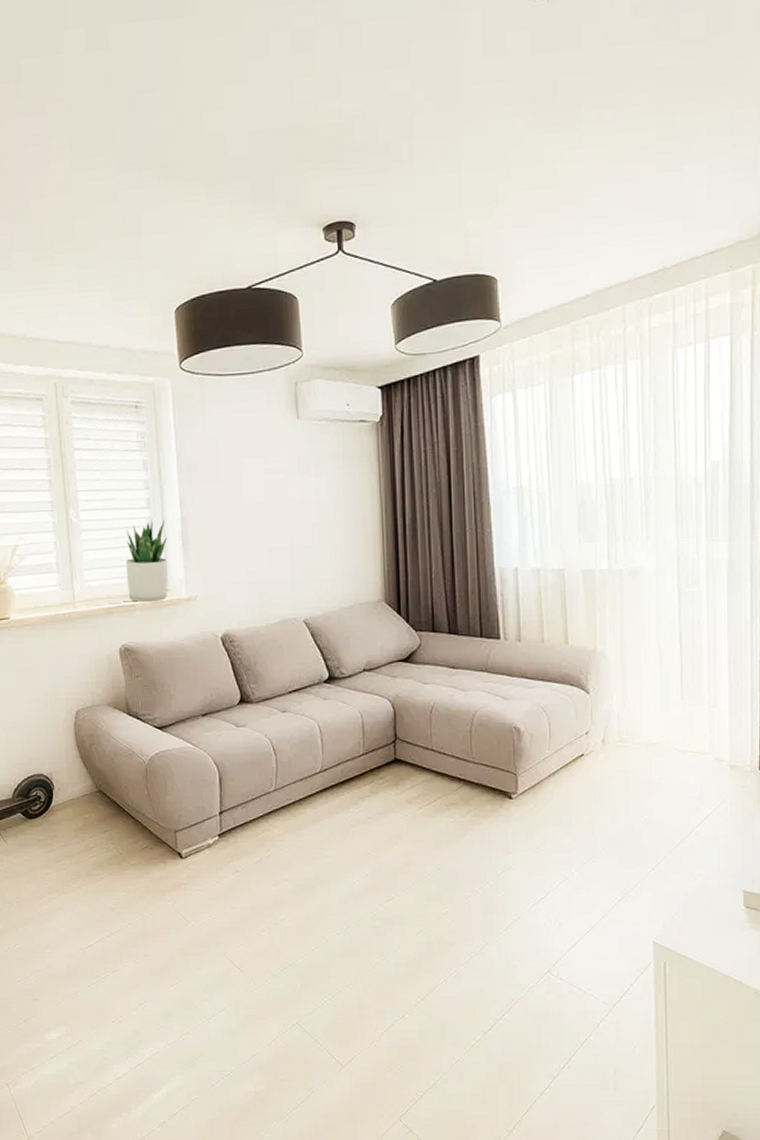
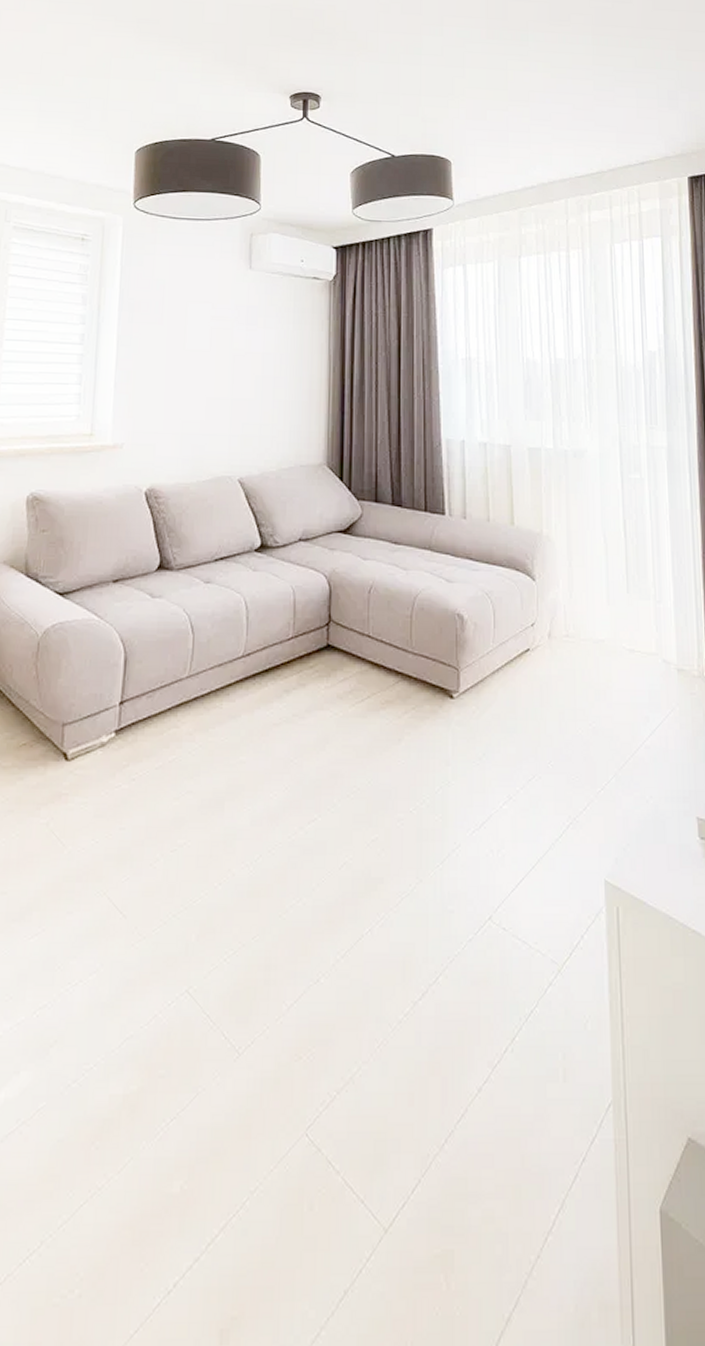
planter: present [126,519,168,603] -> none [46,357,98,447]

